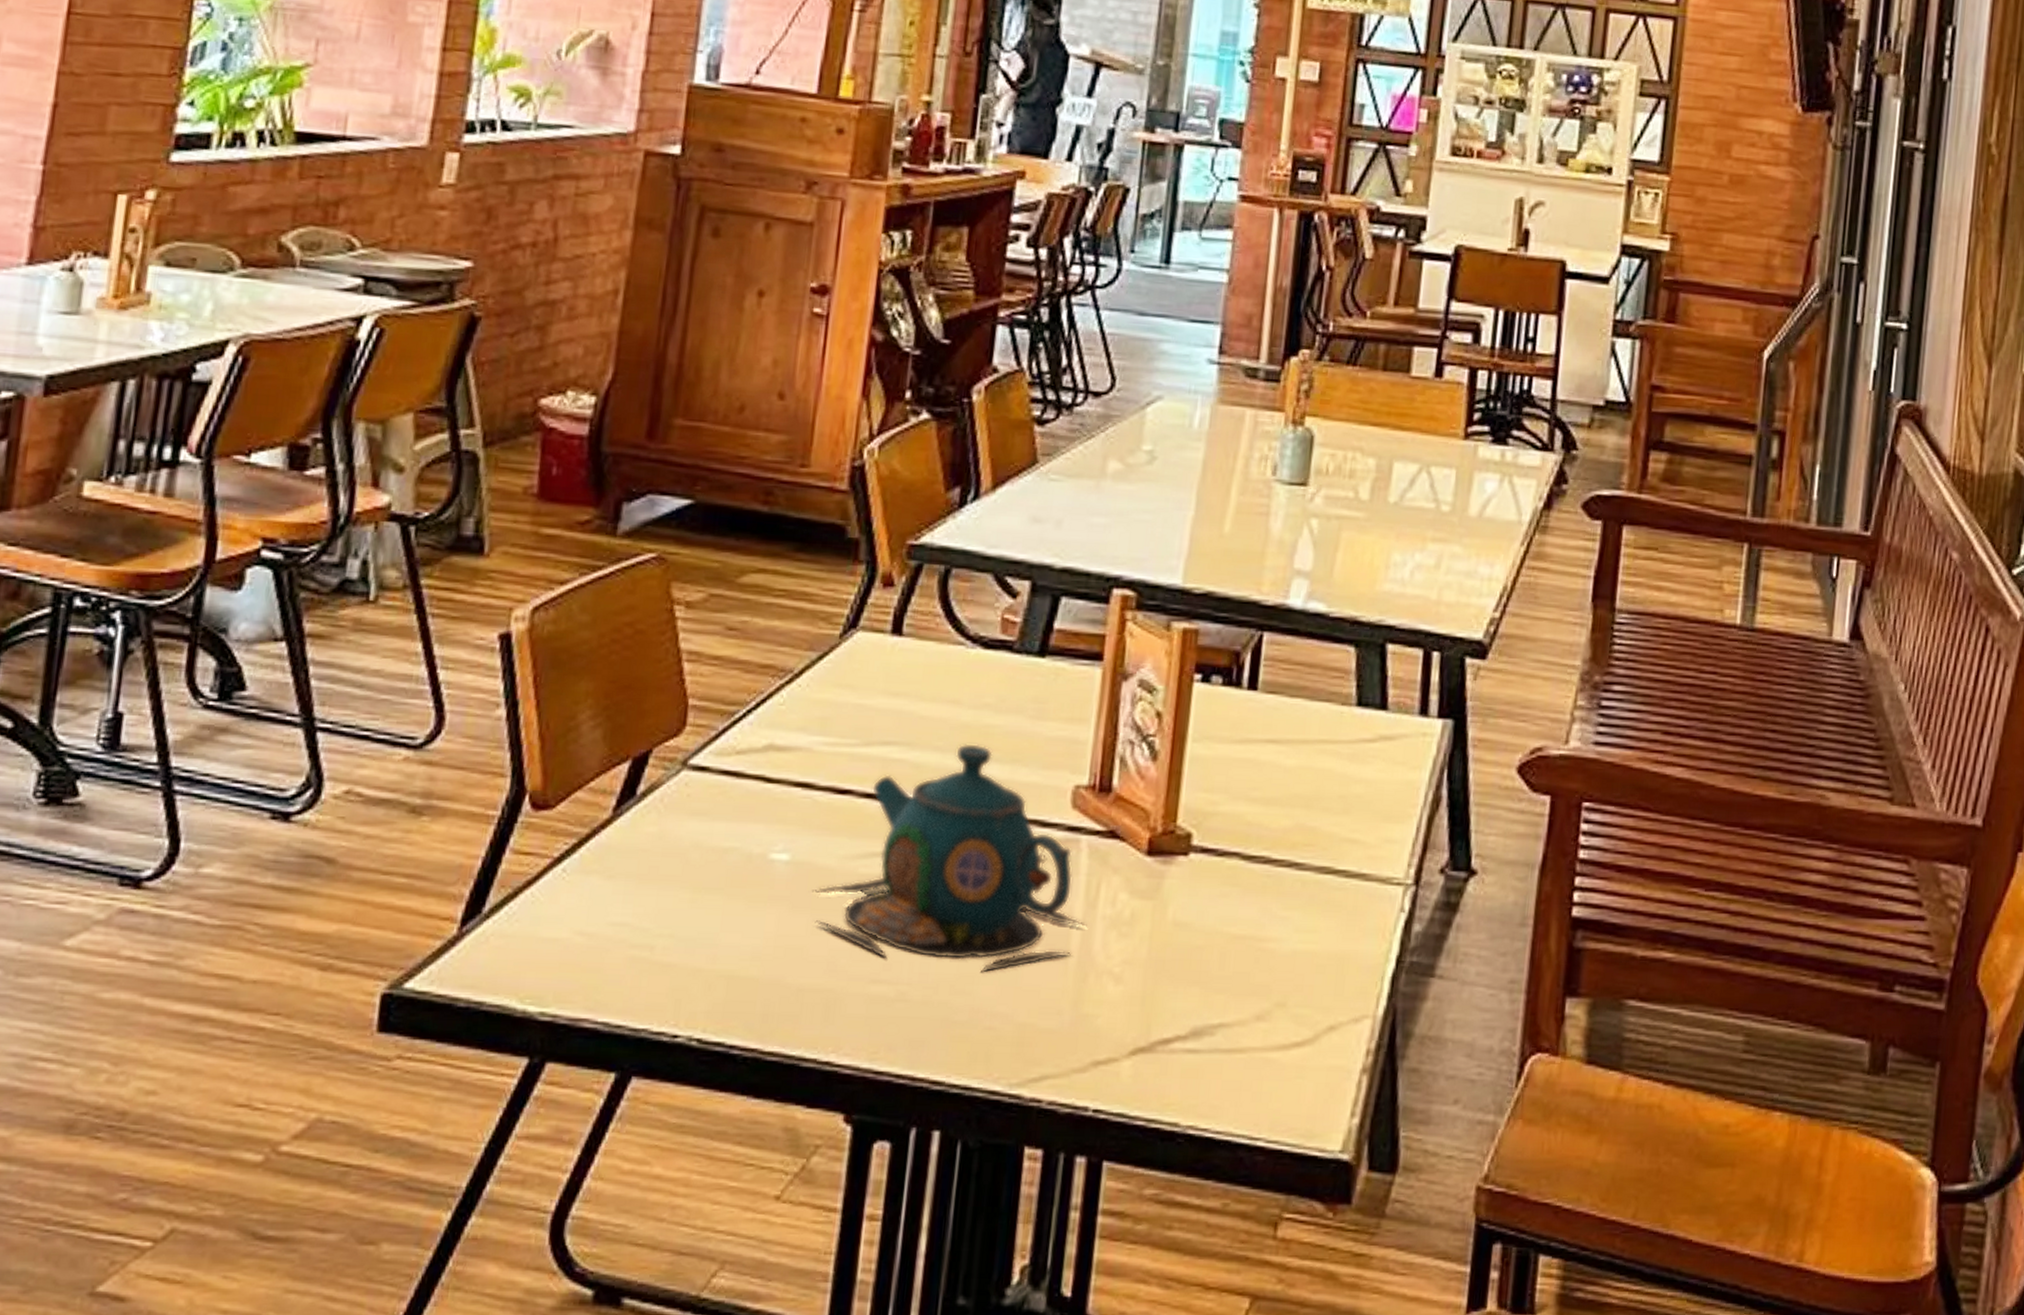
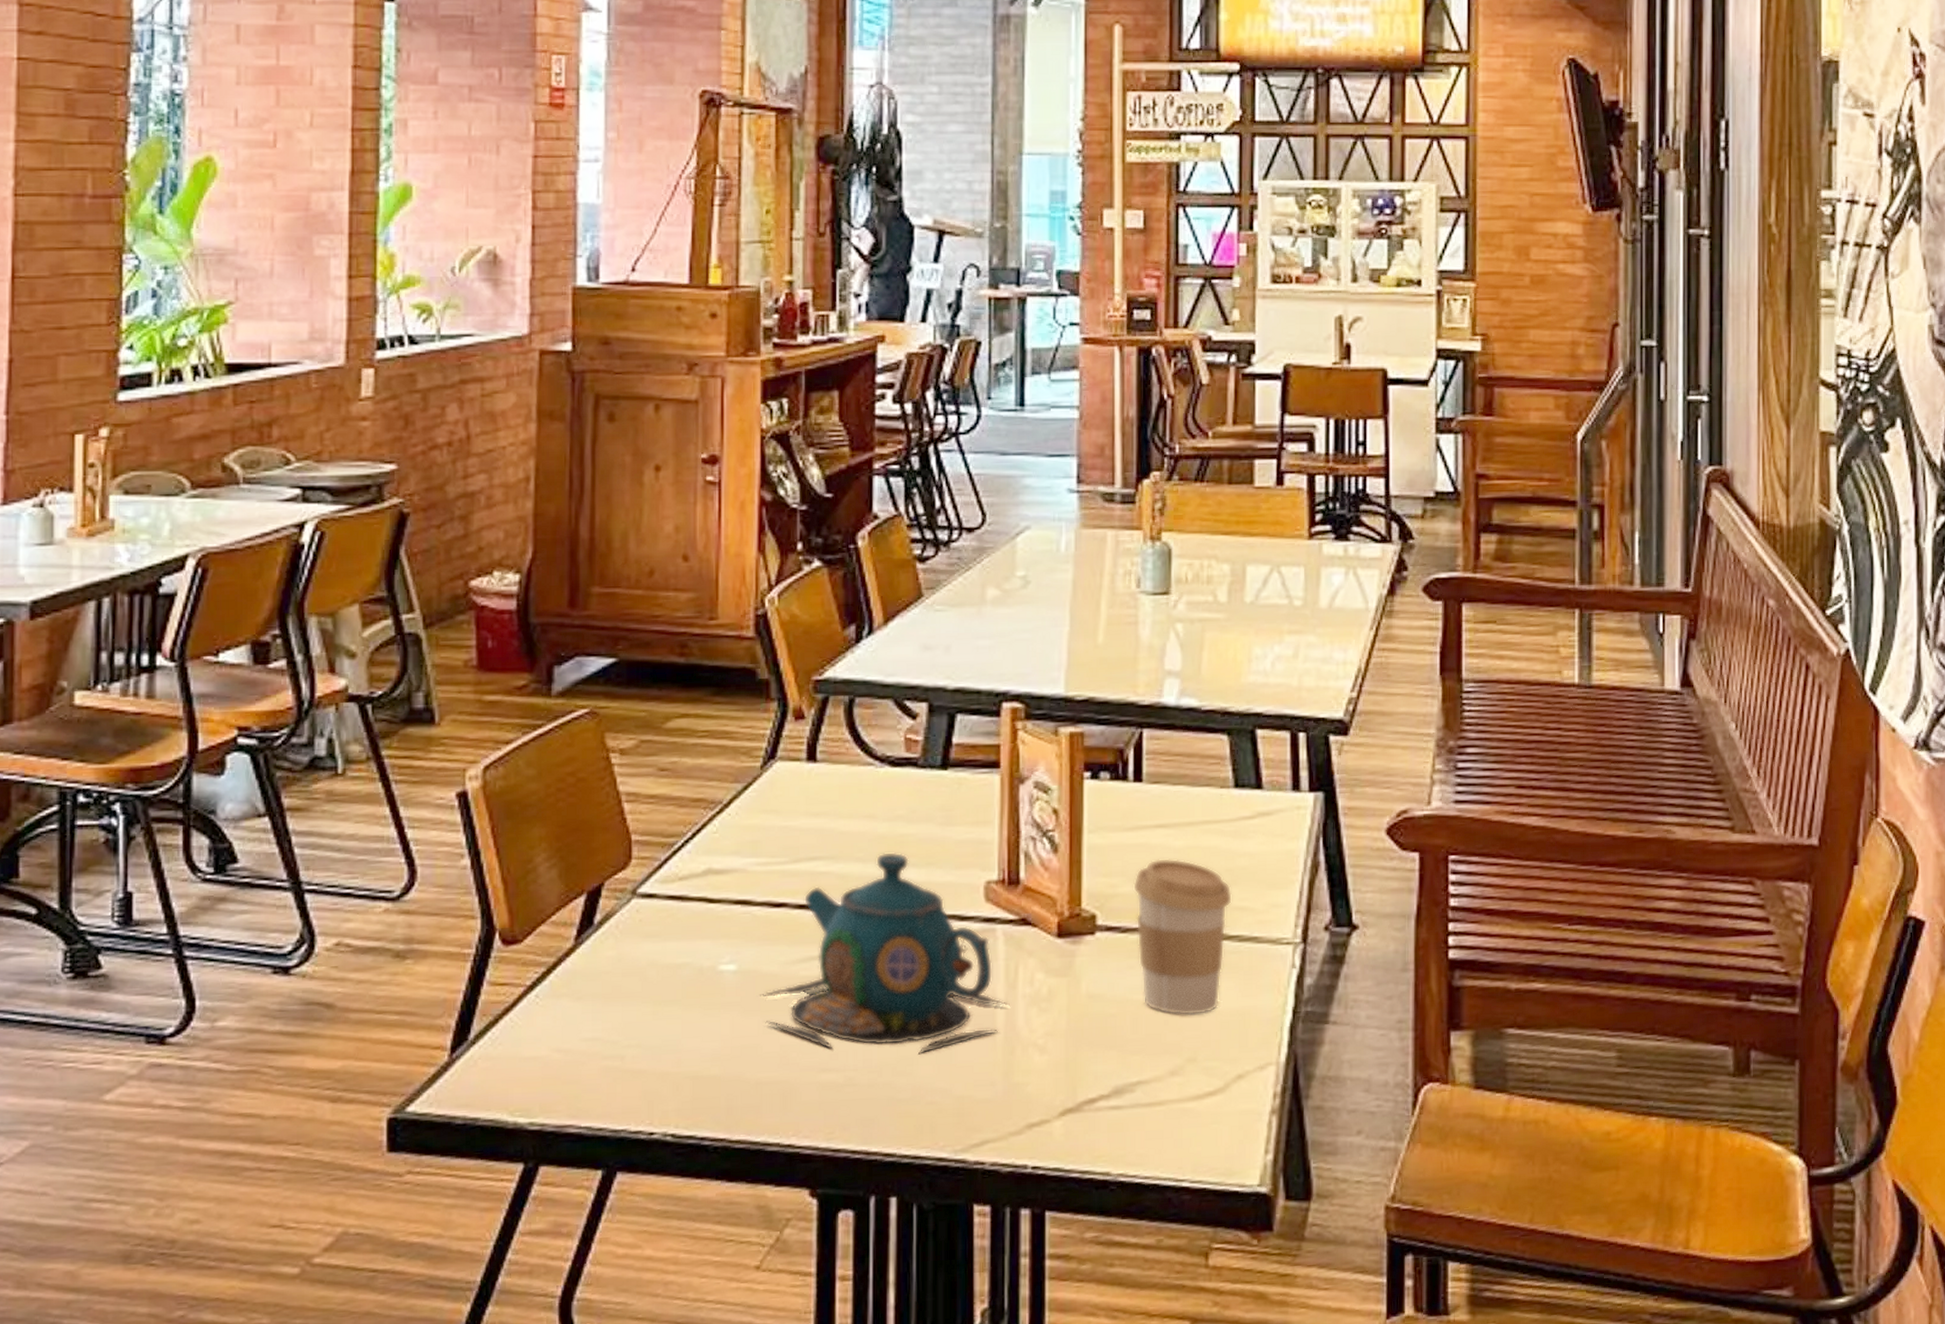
coffee cup: none [1233,777,1343,956] -> present [1133,858,1232,1016]

